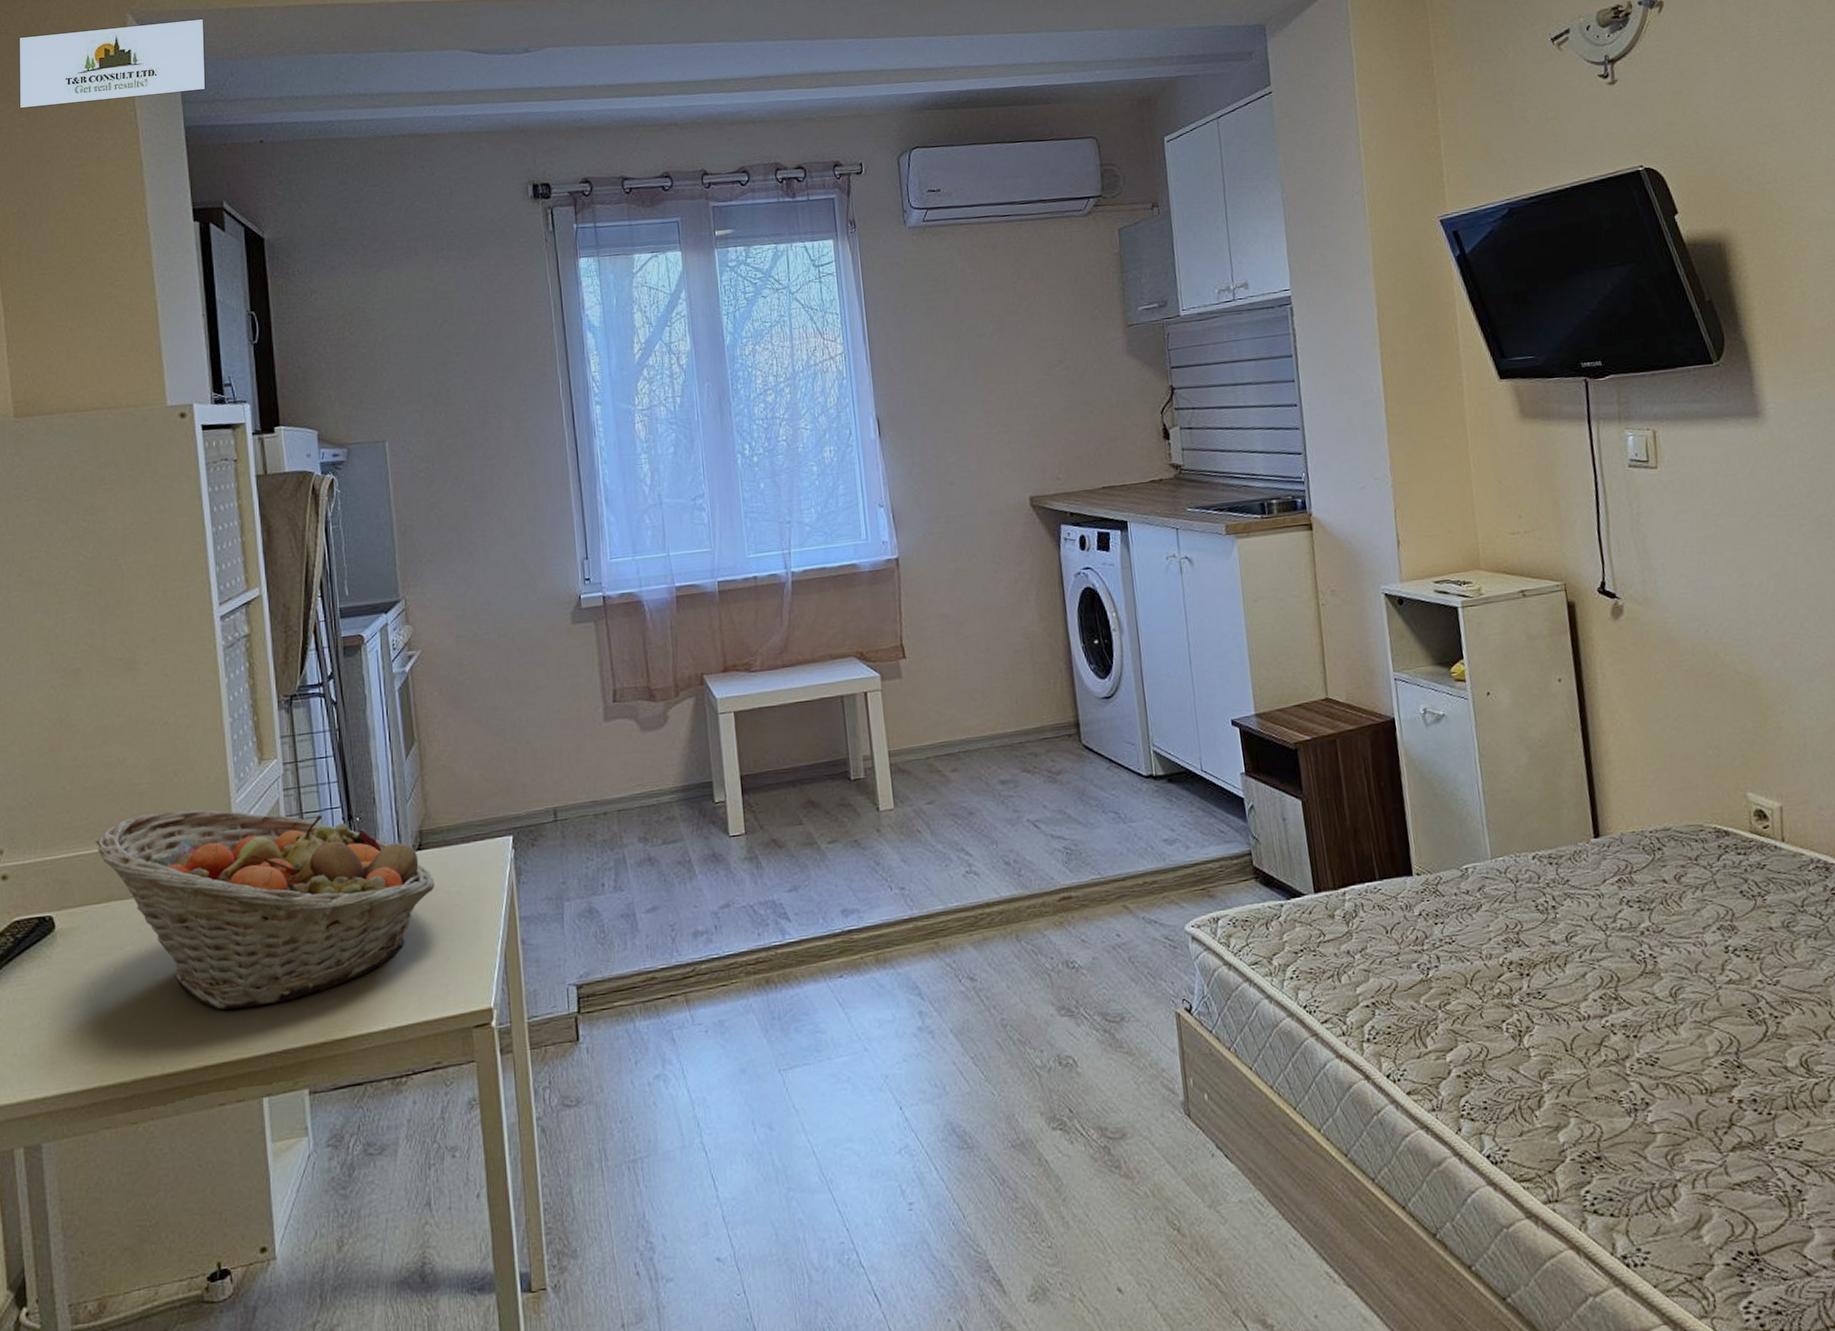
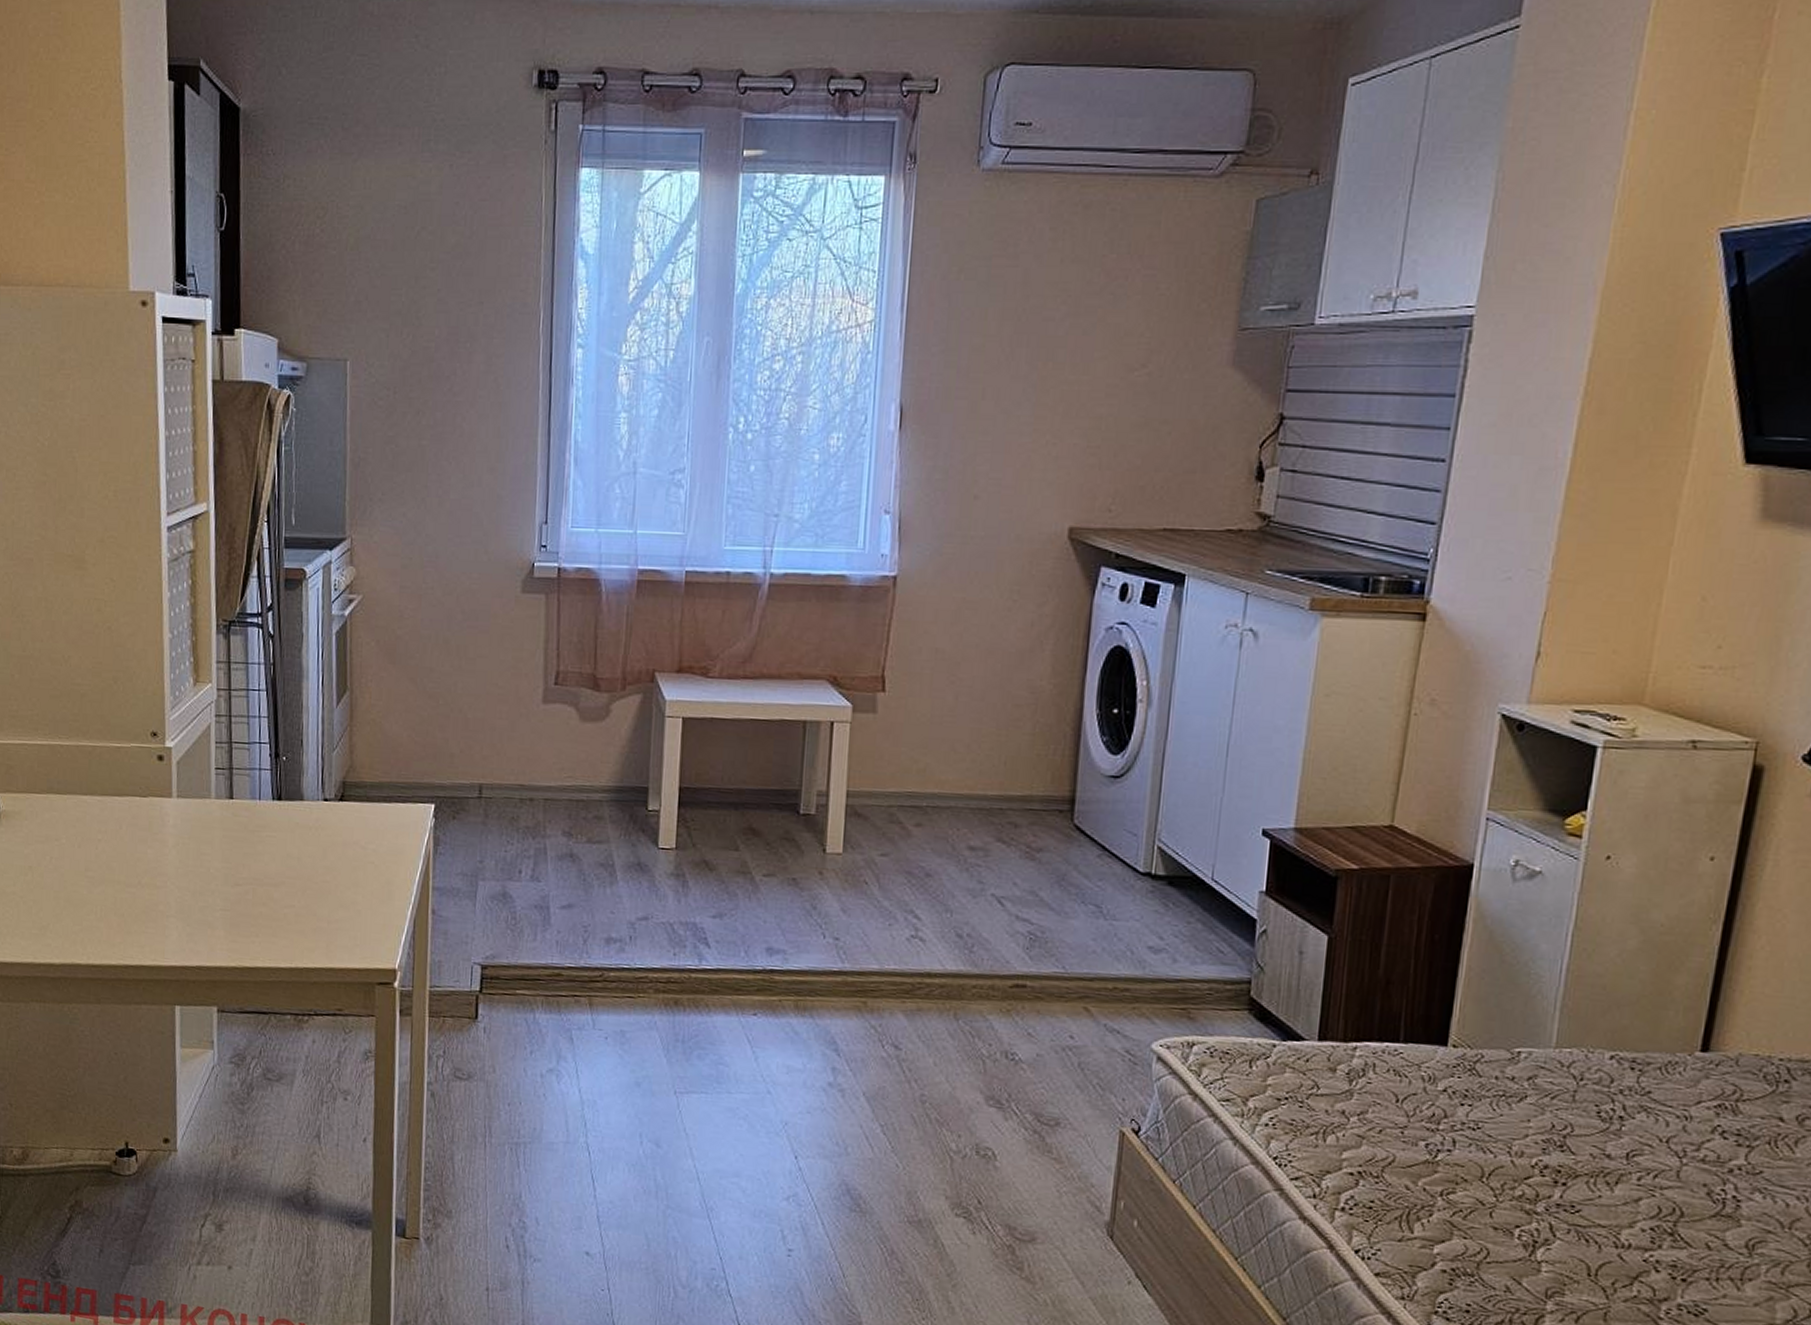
fruit basket: present [95,809,435,1010] -> none [38,716,353,922]

